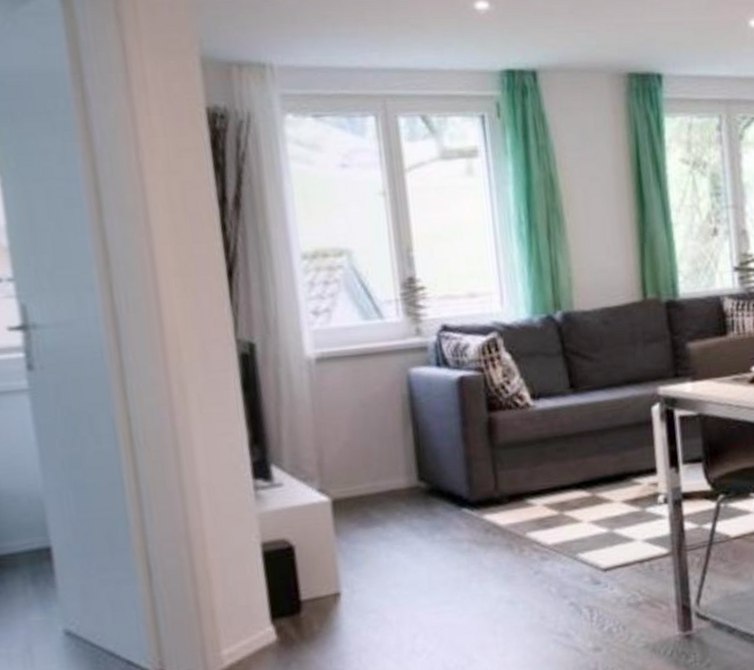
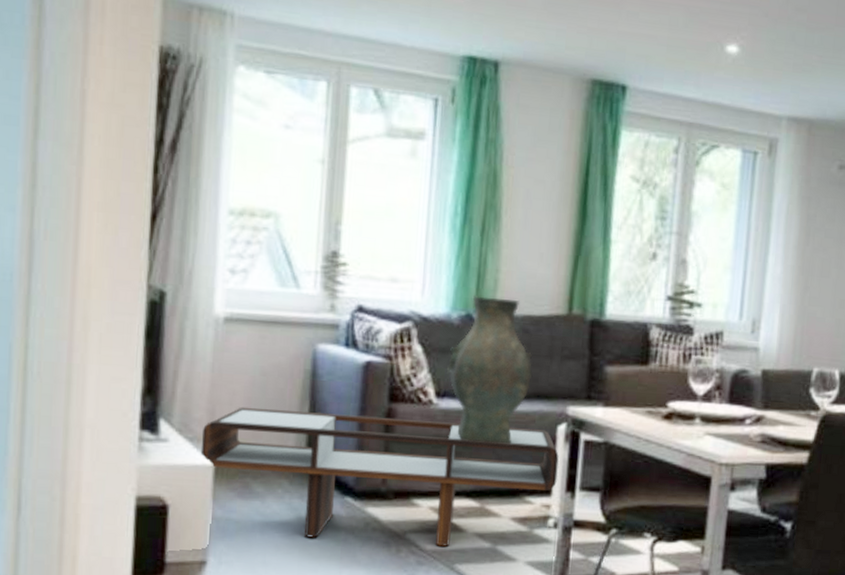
coffee table: none [313,413,660,553] -> present [200,407,559,547]
vase: none [537,294,620,436] -> present [447,296,533,443]

